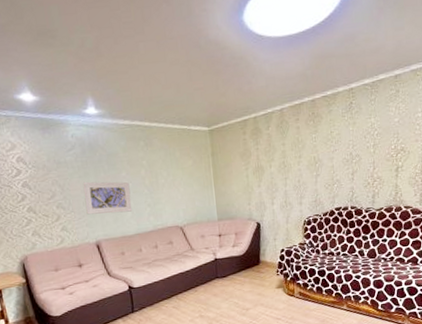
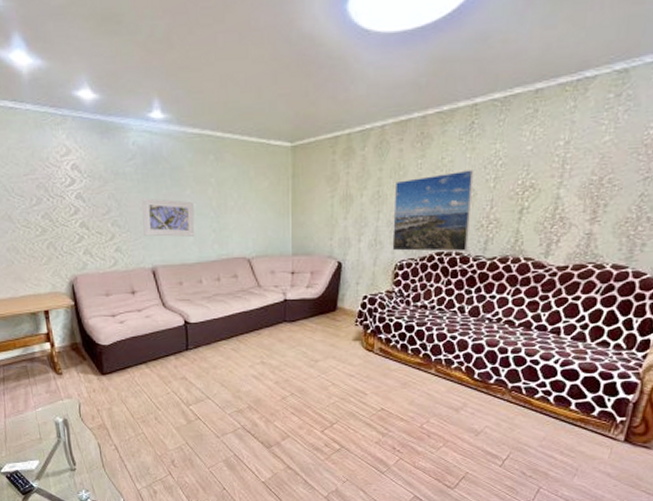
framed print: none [297,140,360,210] -> present [392,170,474,252]

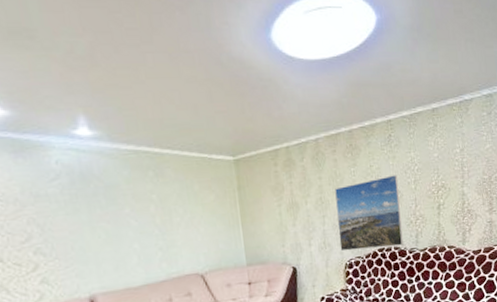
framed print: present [142,197,195,237] -> none [71,219,139,262]

